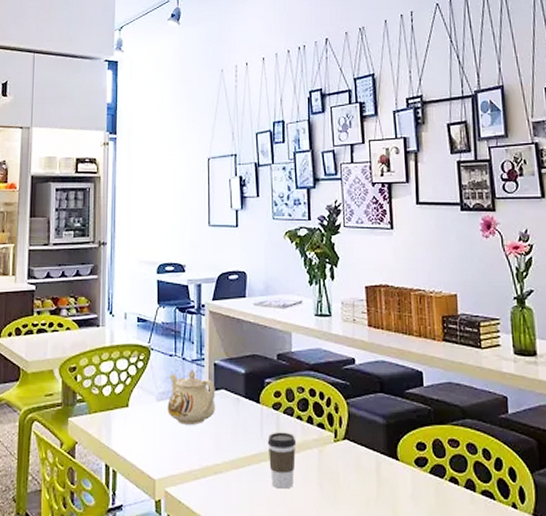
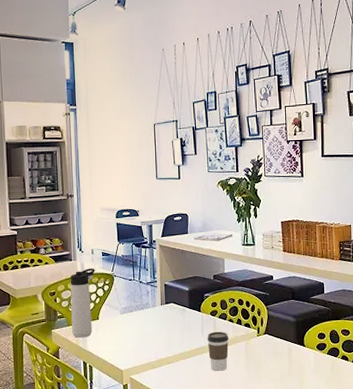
thermos bottle: none [94,338,128,431] -> present [70,268,95,338]
teapot: present [167,369,216,425] -> none [129,290,167,330]

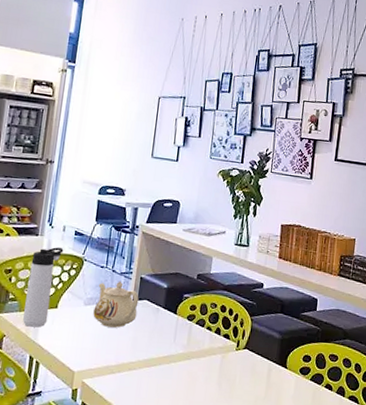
teapot: none [129,290,167,330] -> present [93,281,139,328]
coffee cup: present [207,331,229,371] -> none [177,339,204,386]

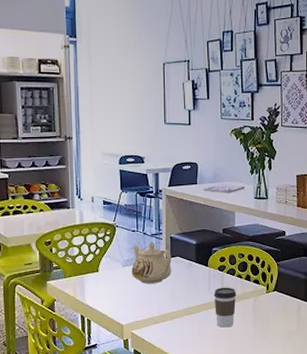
thermos bottle: present [23,247,64,328] -> none [67,217,95,290]
coffee cup: none [177,339,204,386] -> present [214,287,237,327]

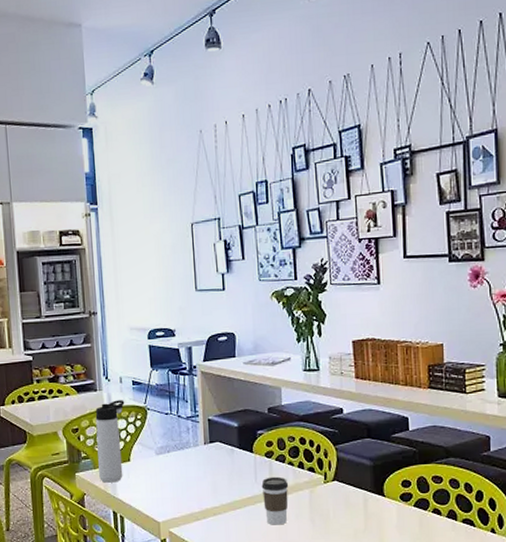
thermos bottle: none [67,217,95,290] -> present [95,400,125,483]
teapot: present [132,242,172,284] -> none [166,425,212,474]

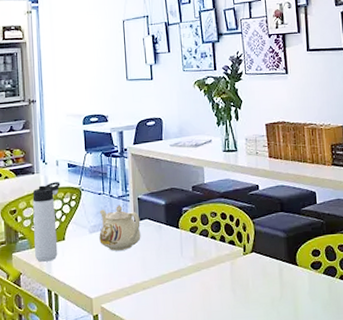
teapot: none [166,425,212,474] -> present [99,204,141,251]
coffee cup: present [261,476,289,525] -> none [187,250,212,297]

